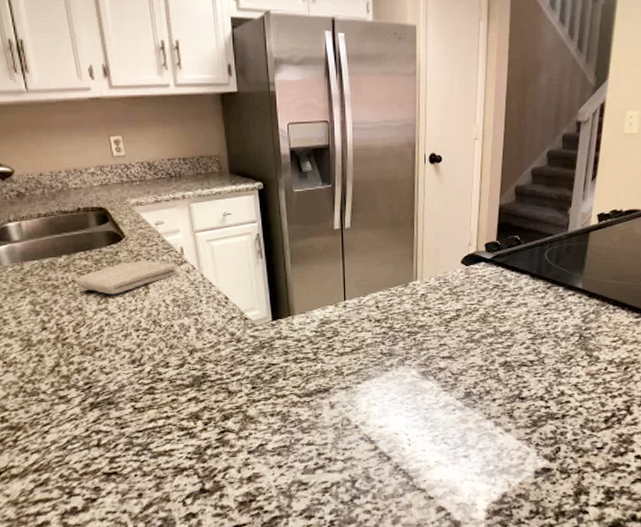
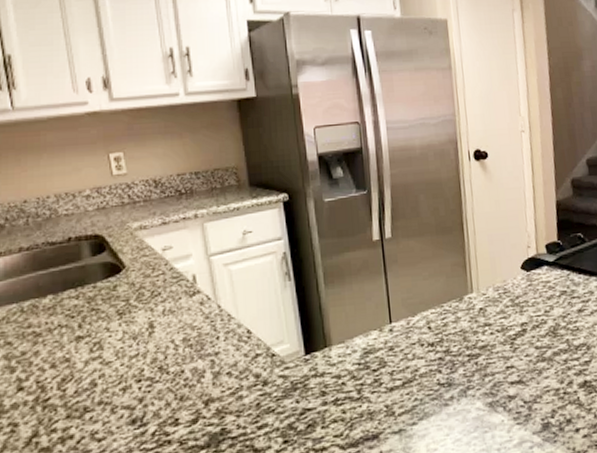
washcloth: present [75,260,177,295] -> none [62,292,188,339]

